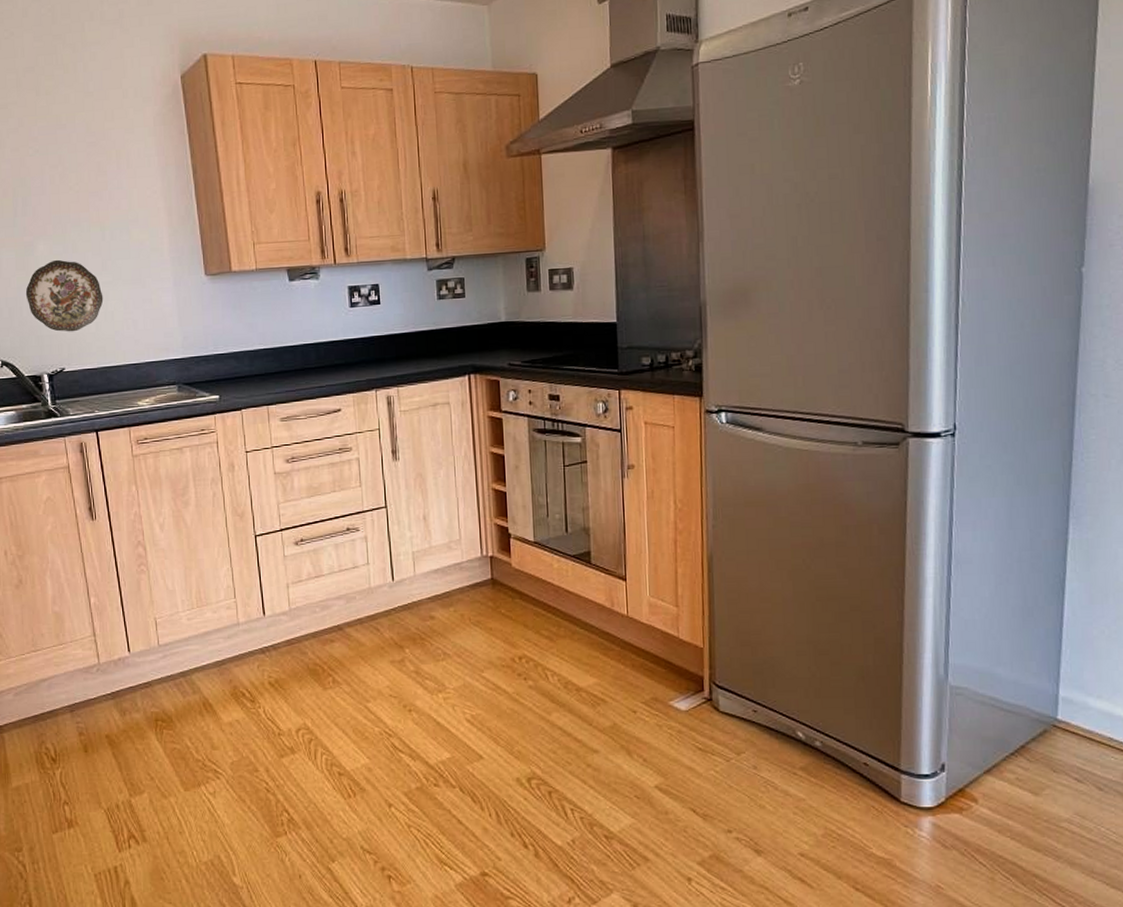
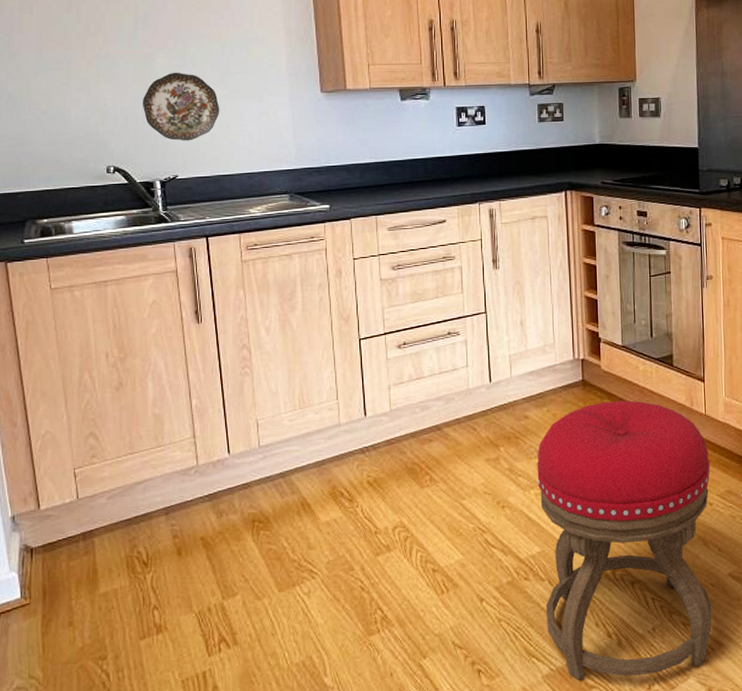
stool: none [444,600,637,891] -> present [537,400,713,681]

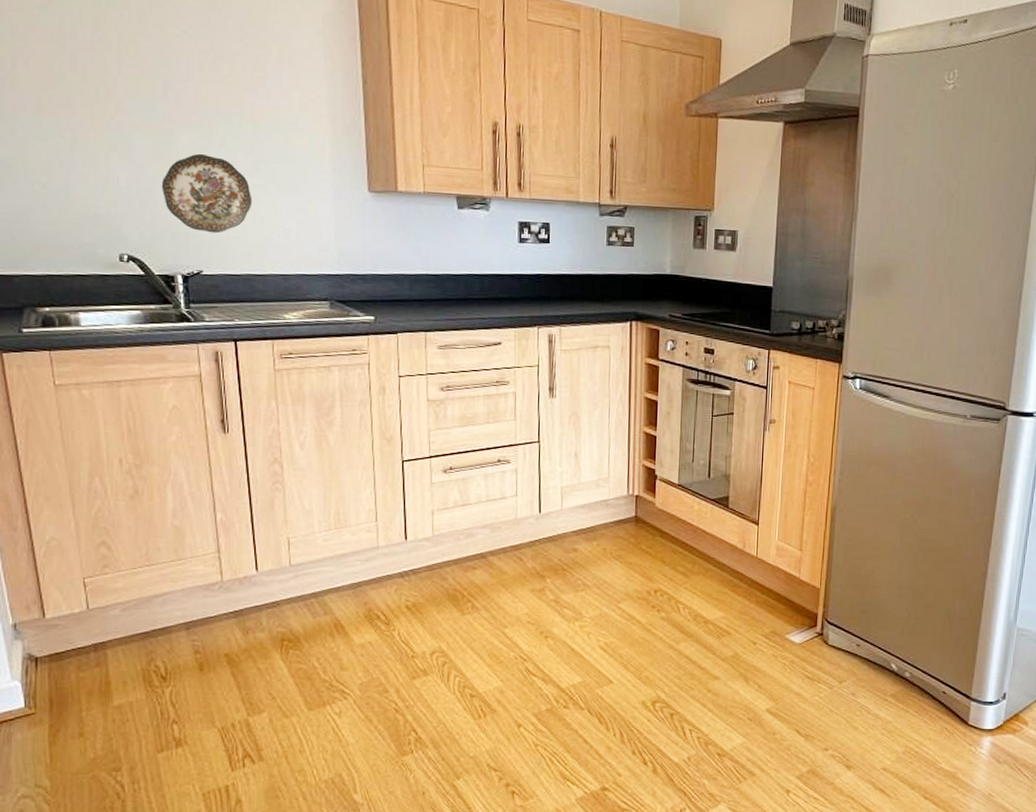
stool: present [537,400,713,681] -> none [582,539,758,804]

